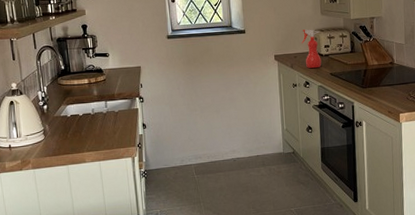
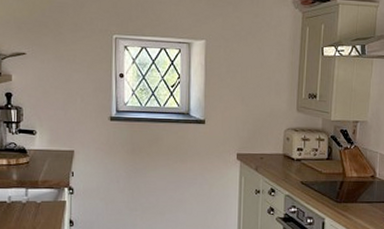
spray bottle: present [301,29,322,69] -> none [271,127,293,174]

